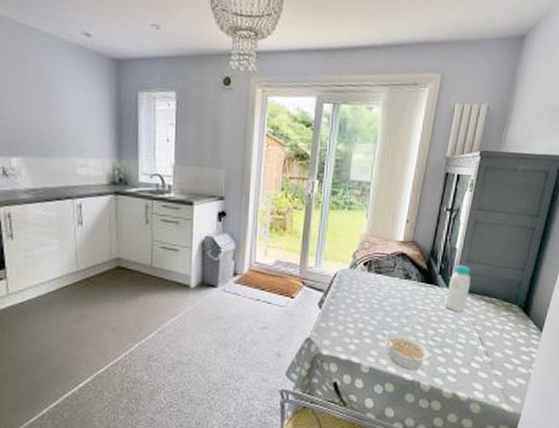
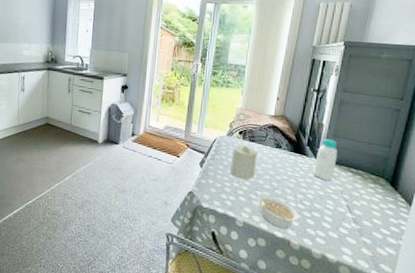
candle: none [353,279,385,319] -> present [229,145,257,180]

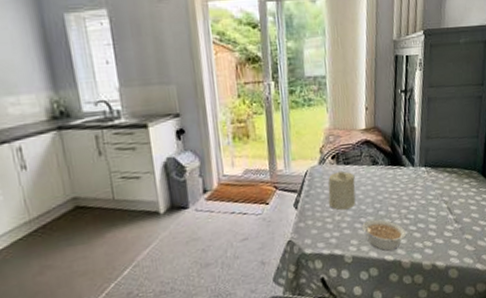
bottle: present [312,138,337,180] -> none [412,141,433,188]

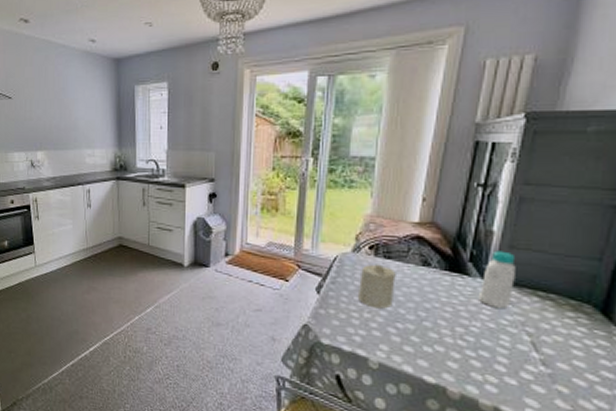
legume: present [362,219,407,251] -> none [397,328,460,372]
bottle: none [412,141,433,188] -> present [477,250,516,308]

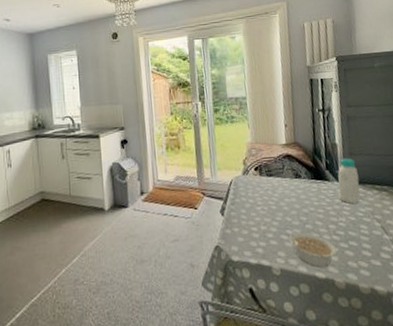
candle: present [357,264,396,309] -> none [252,182,281,221]
legume: none [397,328,460,372] -> present [289,232,338,267]

